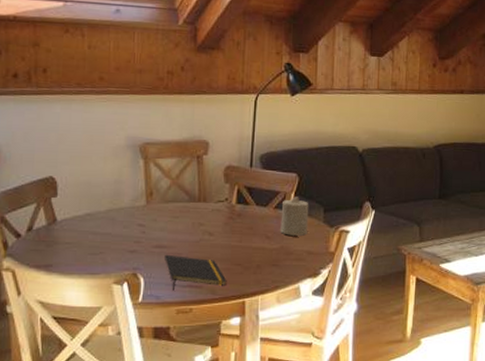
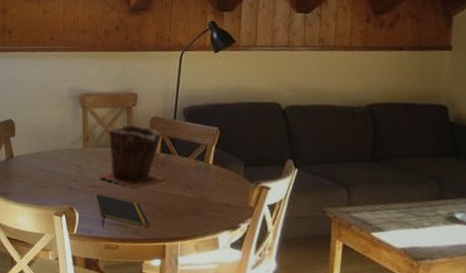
plant pot: none [166,176,244,243] -> present [98,125,166,188]
candle: present [280,197,309,236] -> none [200,149,230,188]

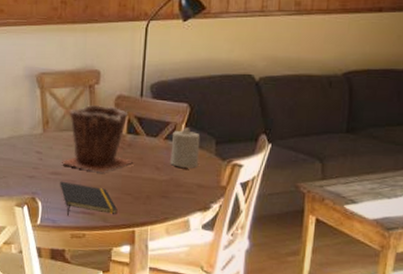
candle: none [200,149,230,188] -> present [170,128,201,168]

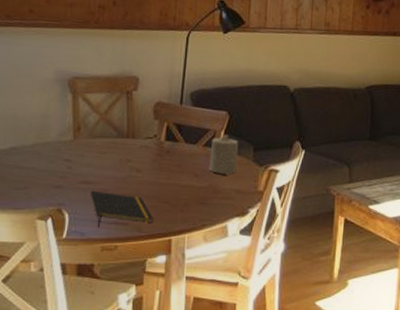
plant pot: present [61,105,134,172] -> none [92,111,172,180]

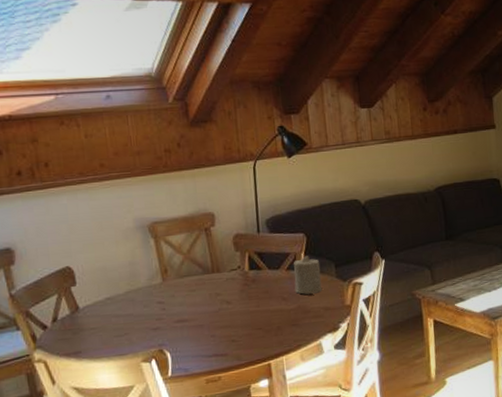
notepad: present [90,190,154,227] -> none [187,327,251,362]

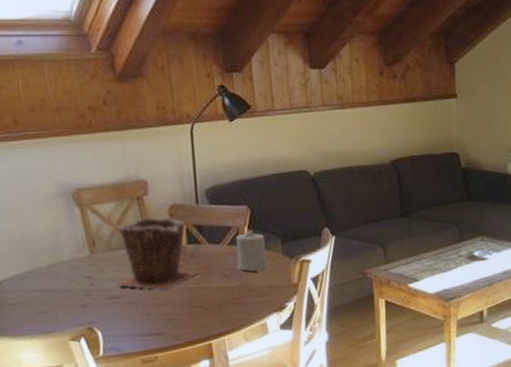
plant pot: none [185,245,260,312] -> present [117,217,200,289]

